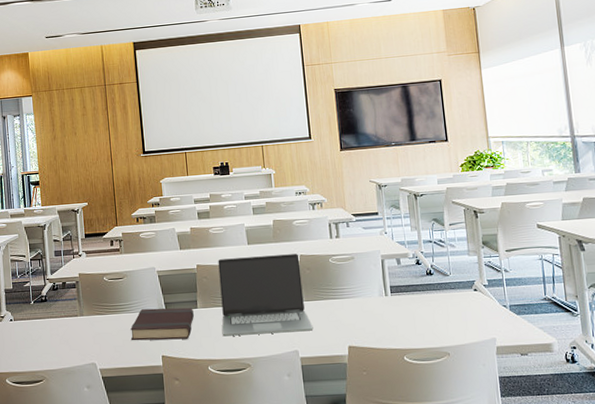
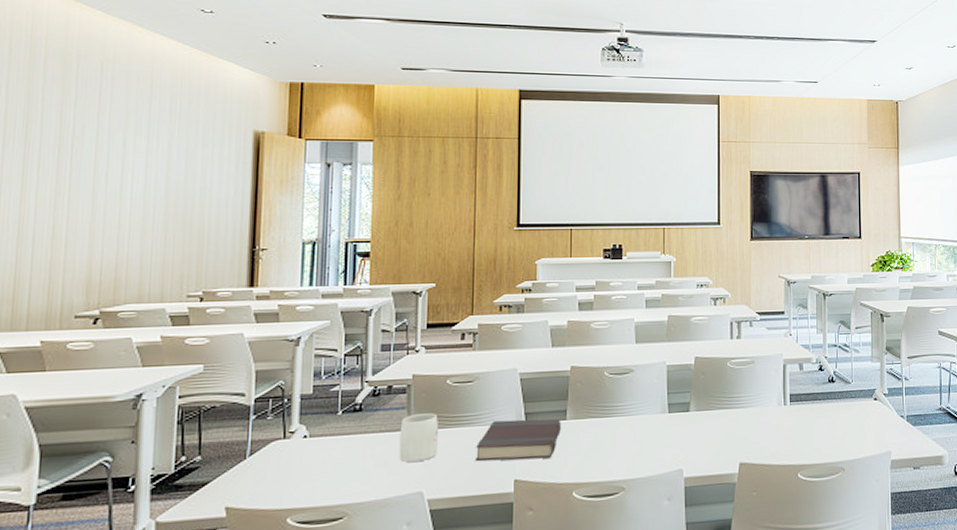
mug: none [74,303,103,341] -> present [399,413,439,463]
laptop: present [218,254,314,337] -> none [594,355,702,454]

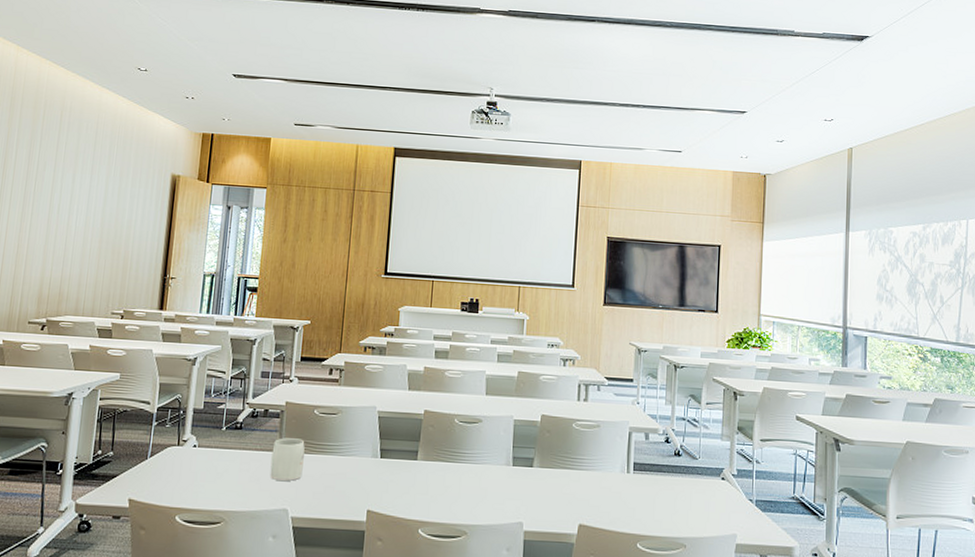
book: present [474,418,561,462] -> none [334,453,412,494]

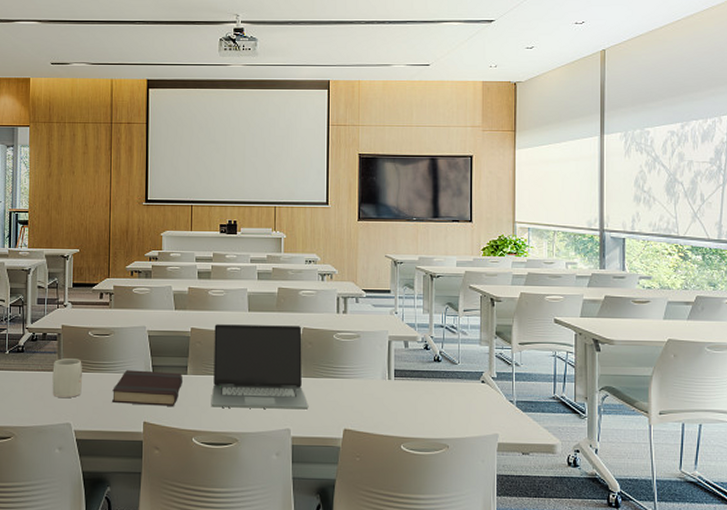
book: none [334,453,412,494] -> present [111,370,182,406]
laptop: none [440,407,544,502] -> present [211,324,309,410]

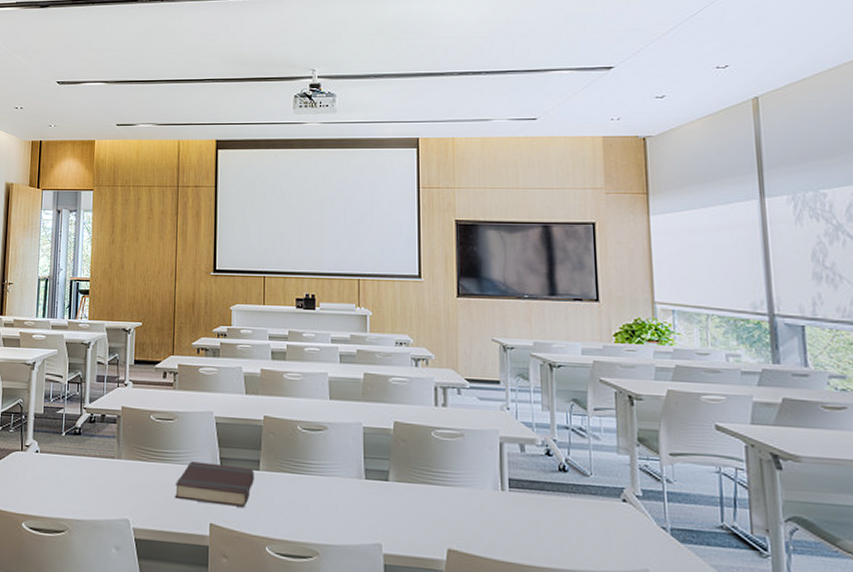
mug: present [52,358,83,399] -> none [110,444,144,491]
laptop: present [211,324,309,410] -> none [287,413,404,522]

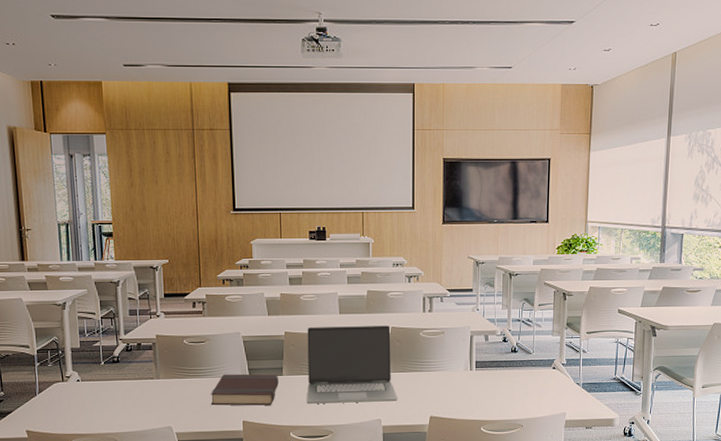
laptop: none [287,413,404,522] -> present [306,325,398,404]

